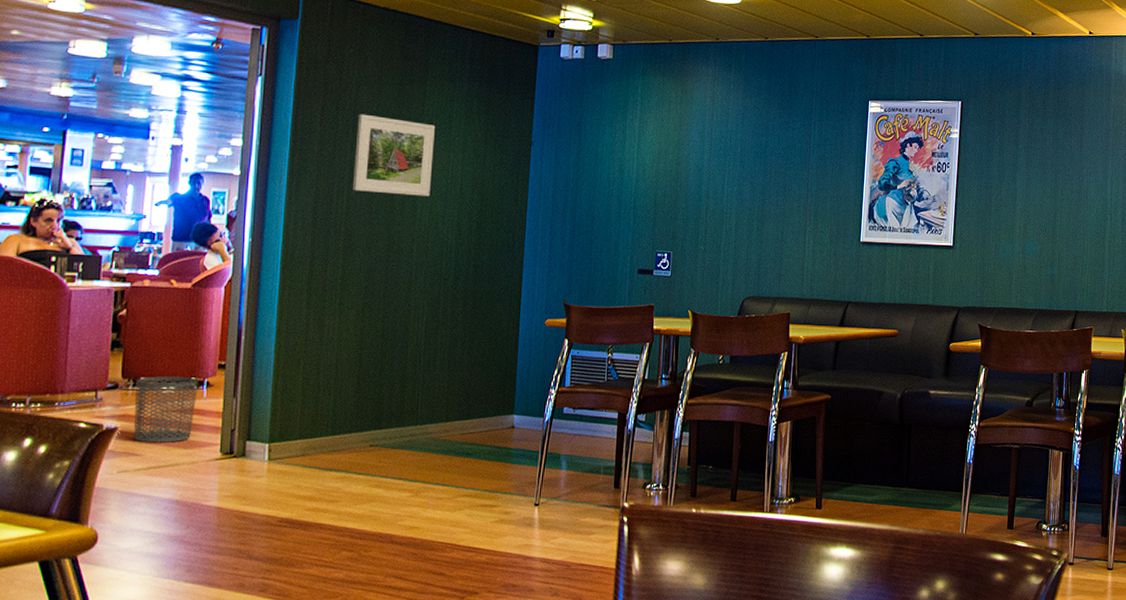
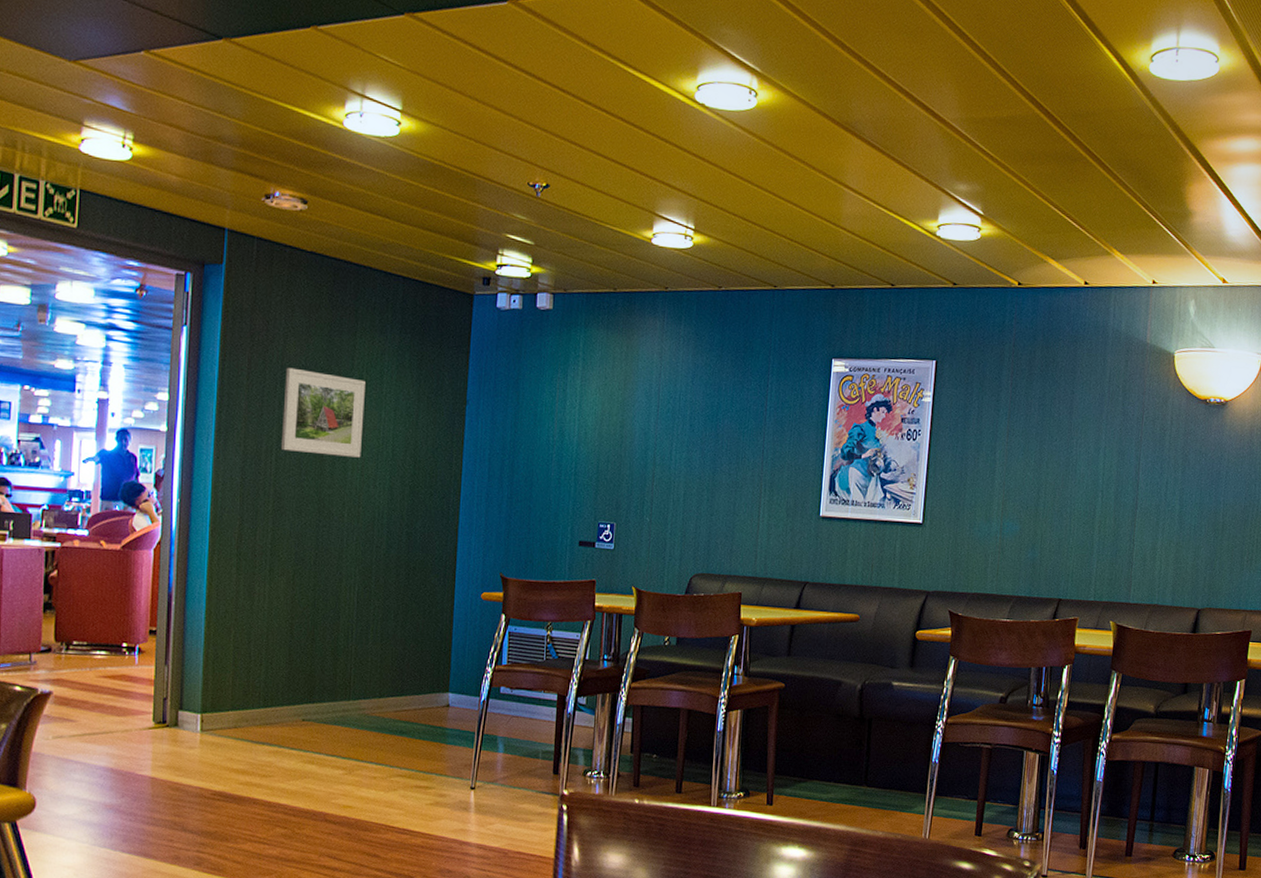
waste bin: present [134,376,199,444] -> none [68,640,130,710]

